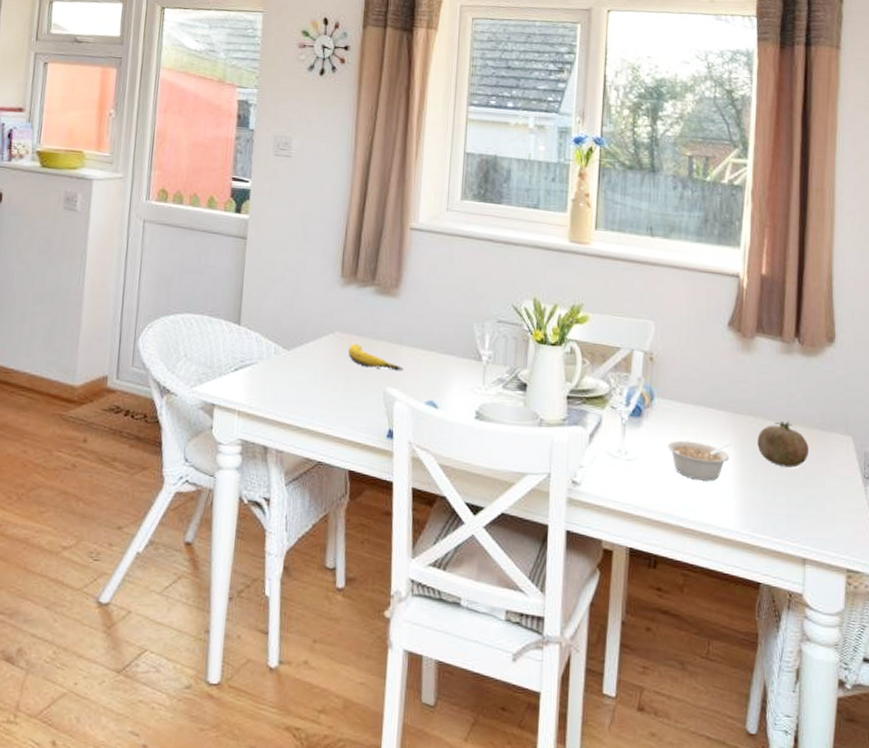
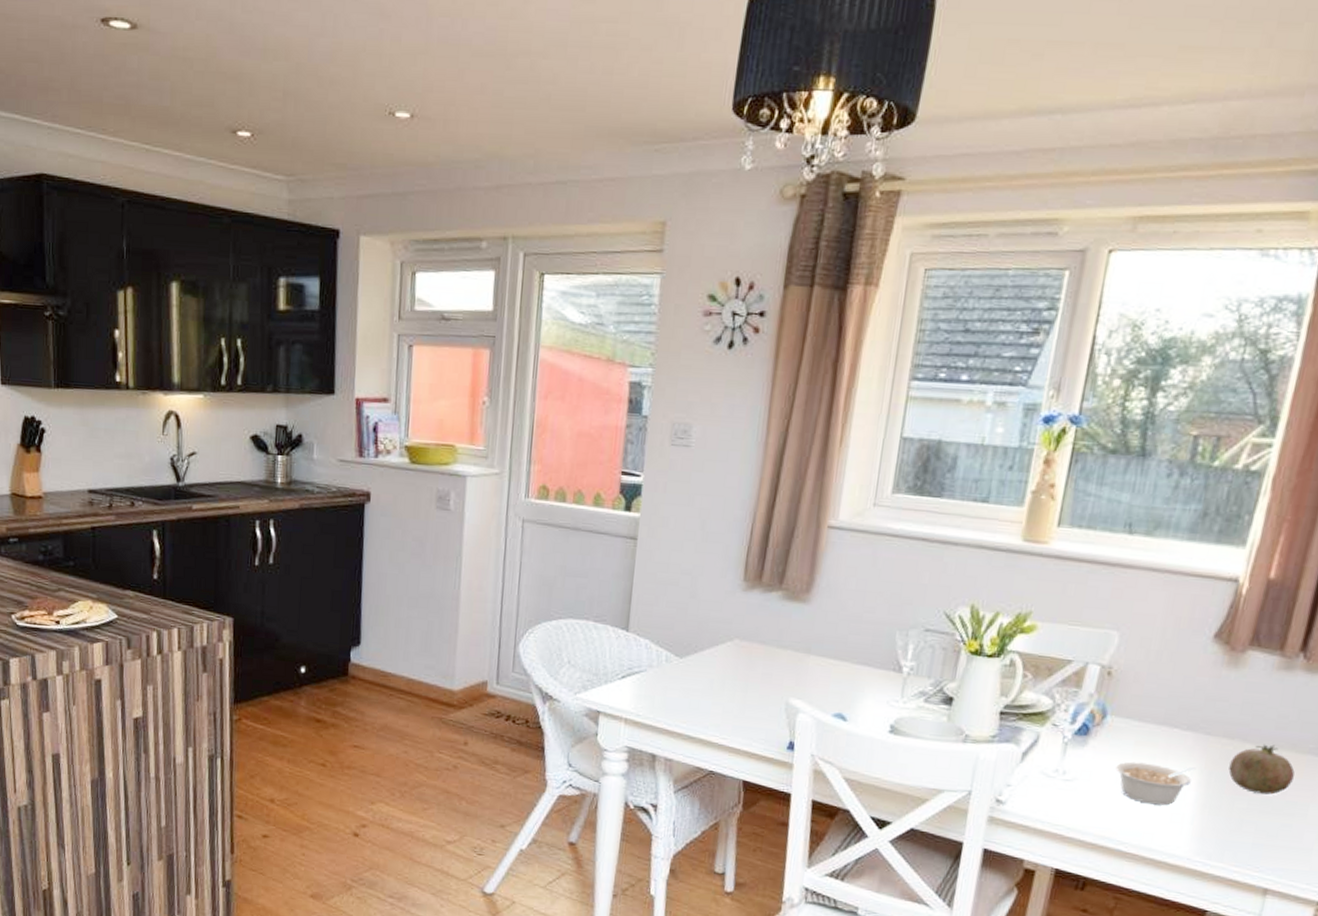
banana: present [348,343,404,370] -> none [748,652,810,681]

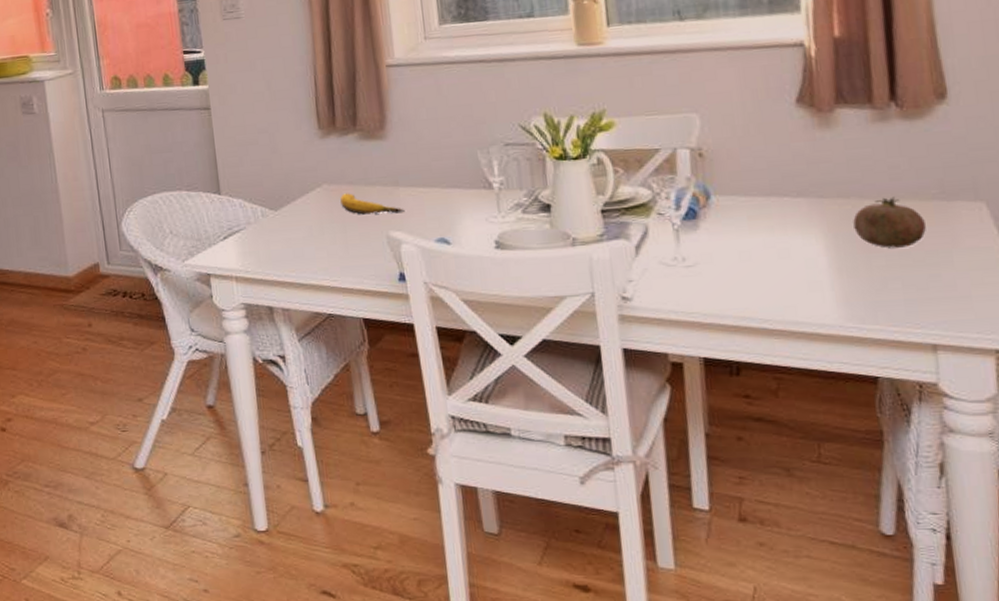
banana: none [748,652,810,681] -> present [340,193,405,215]
legume: present [1116,761,1196,806] -> none [735,231,820,277]

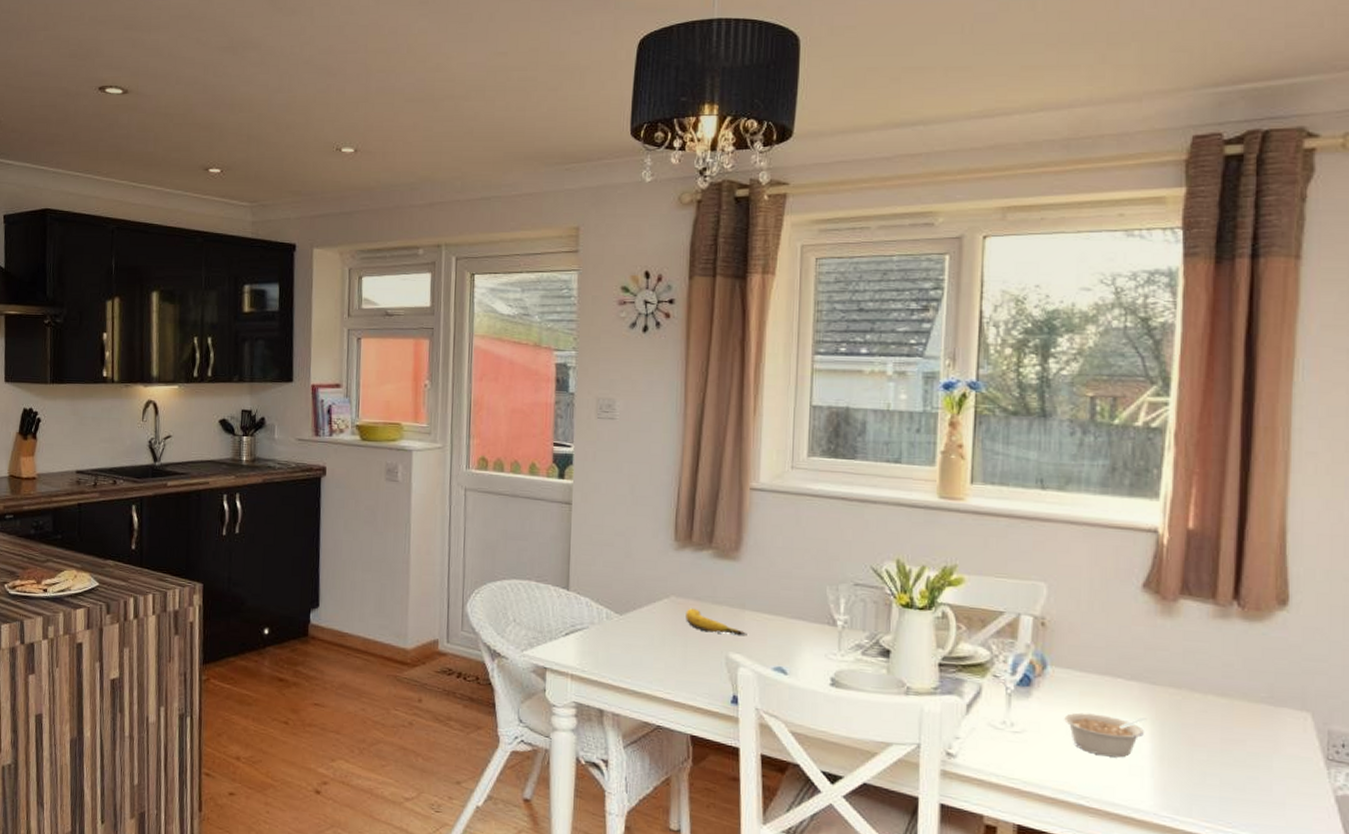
legume: none [735,231,820,277] -> present [1064,712,1147,758]
fruit: present [853,196,926,248] -> none [1181,693,1250,746]

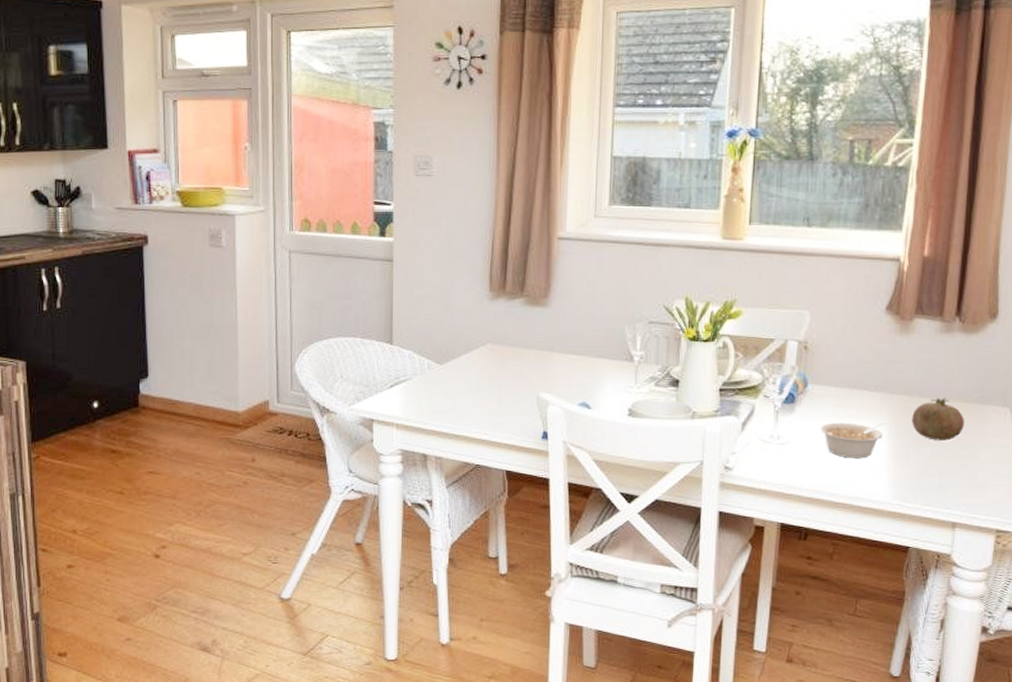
banana: present [686,608,747,635] -> none [501,354,556,376]
fruit: none [1181,693,1250,746] -> present [912,397,964,441]

